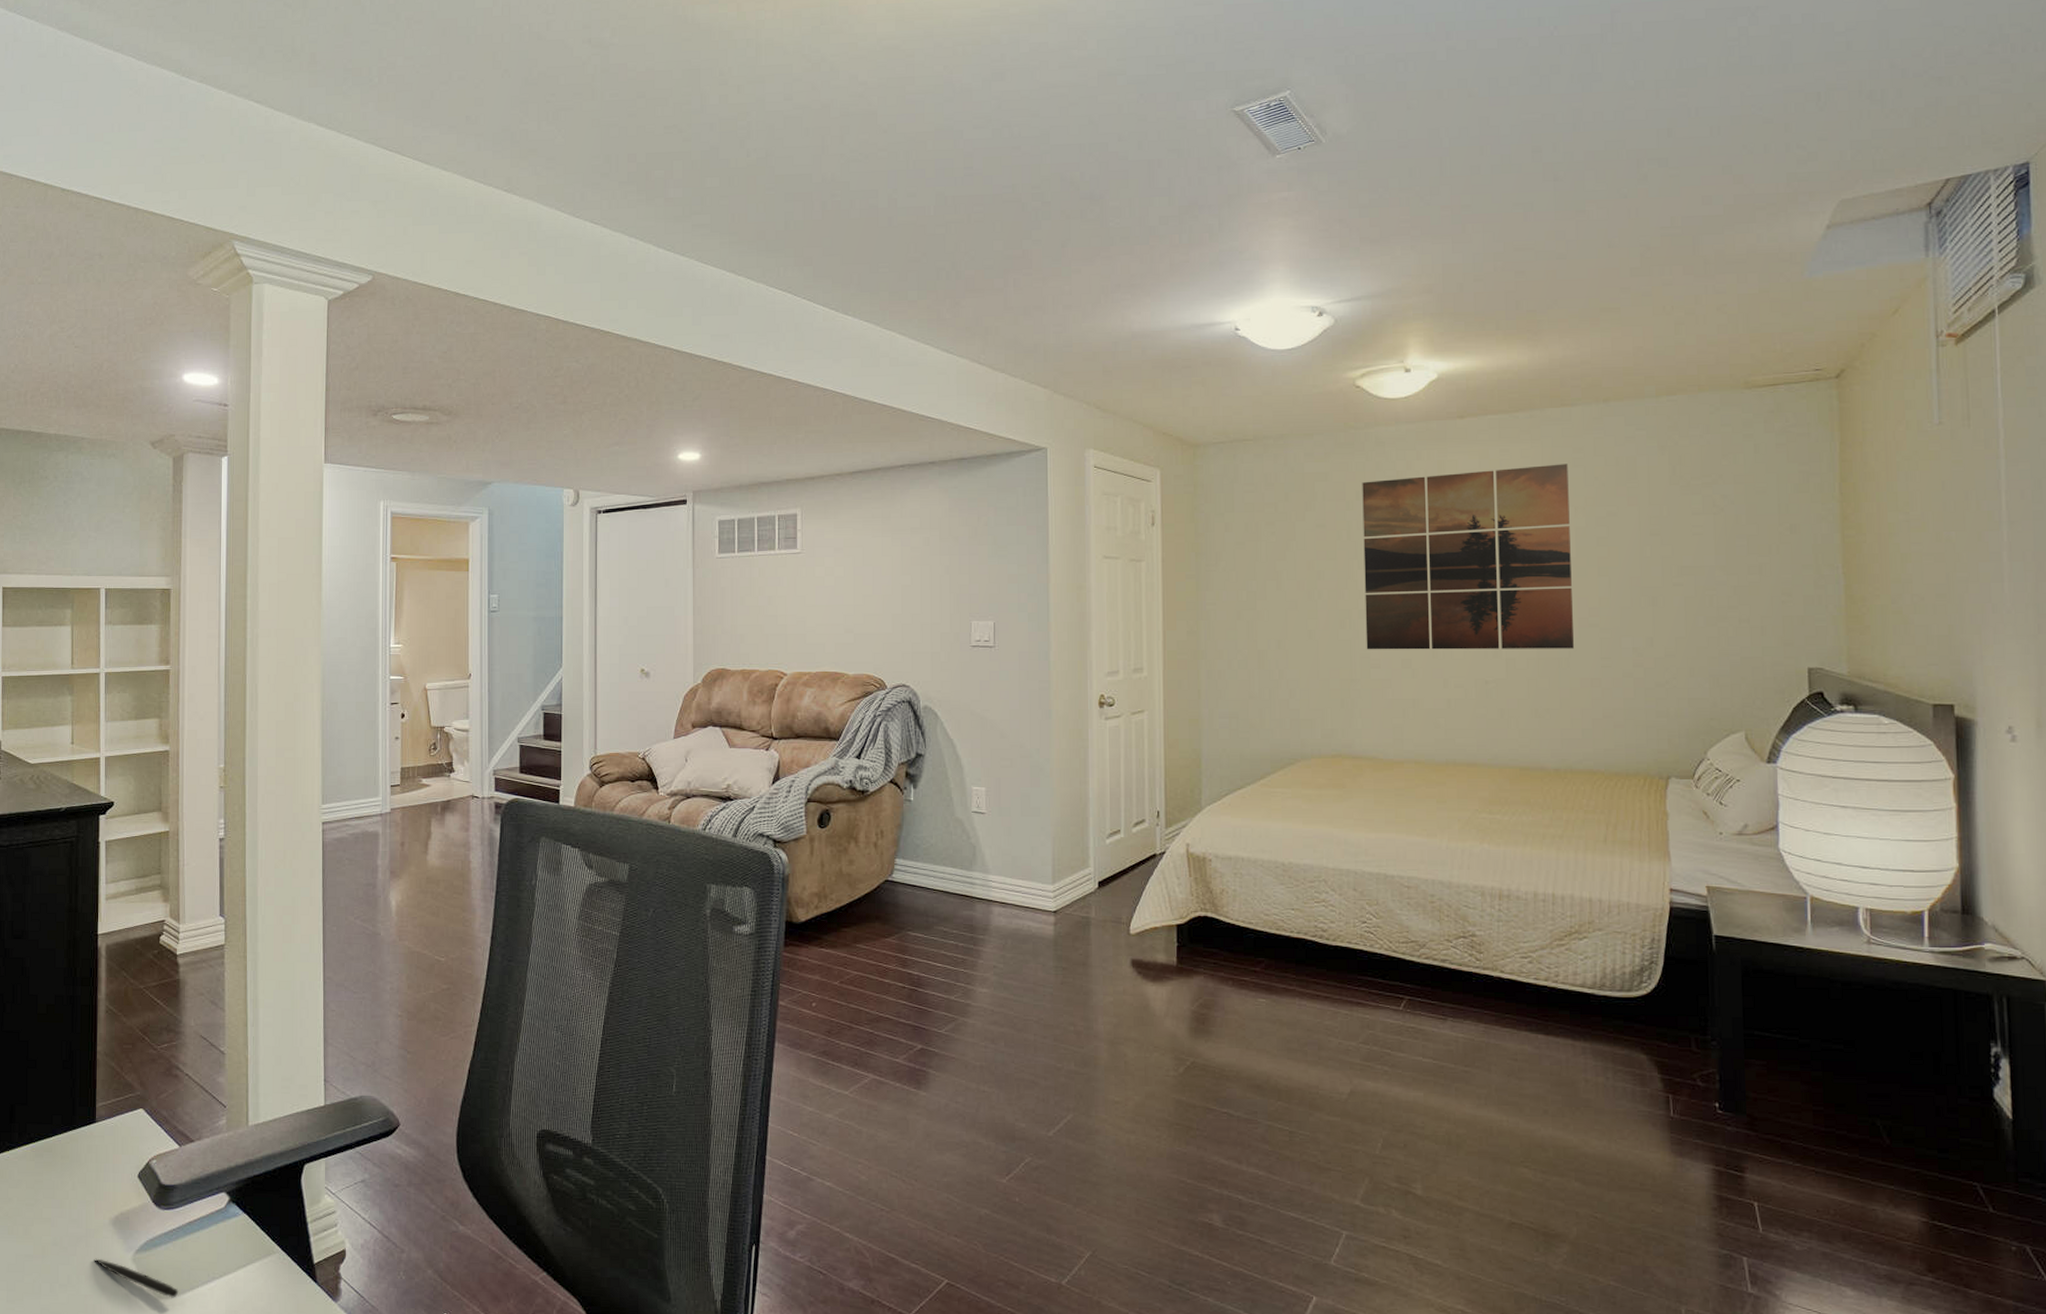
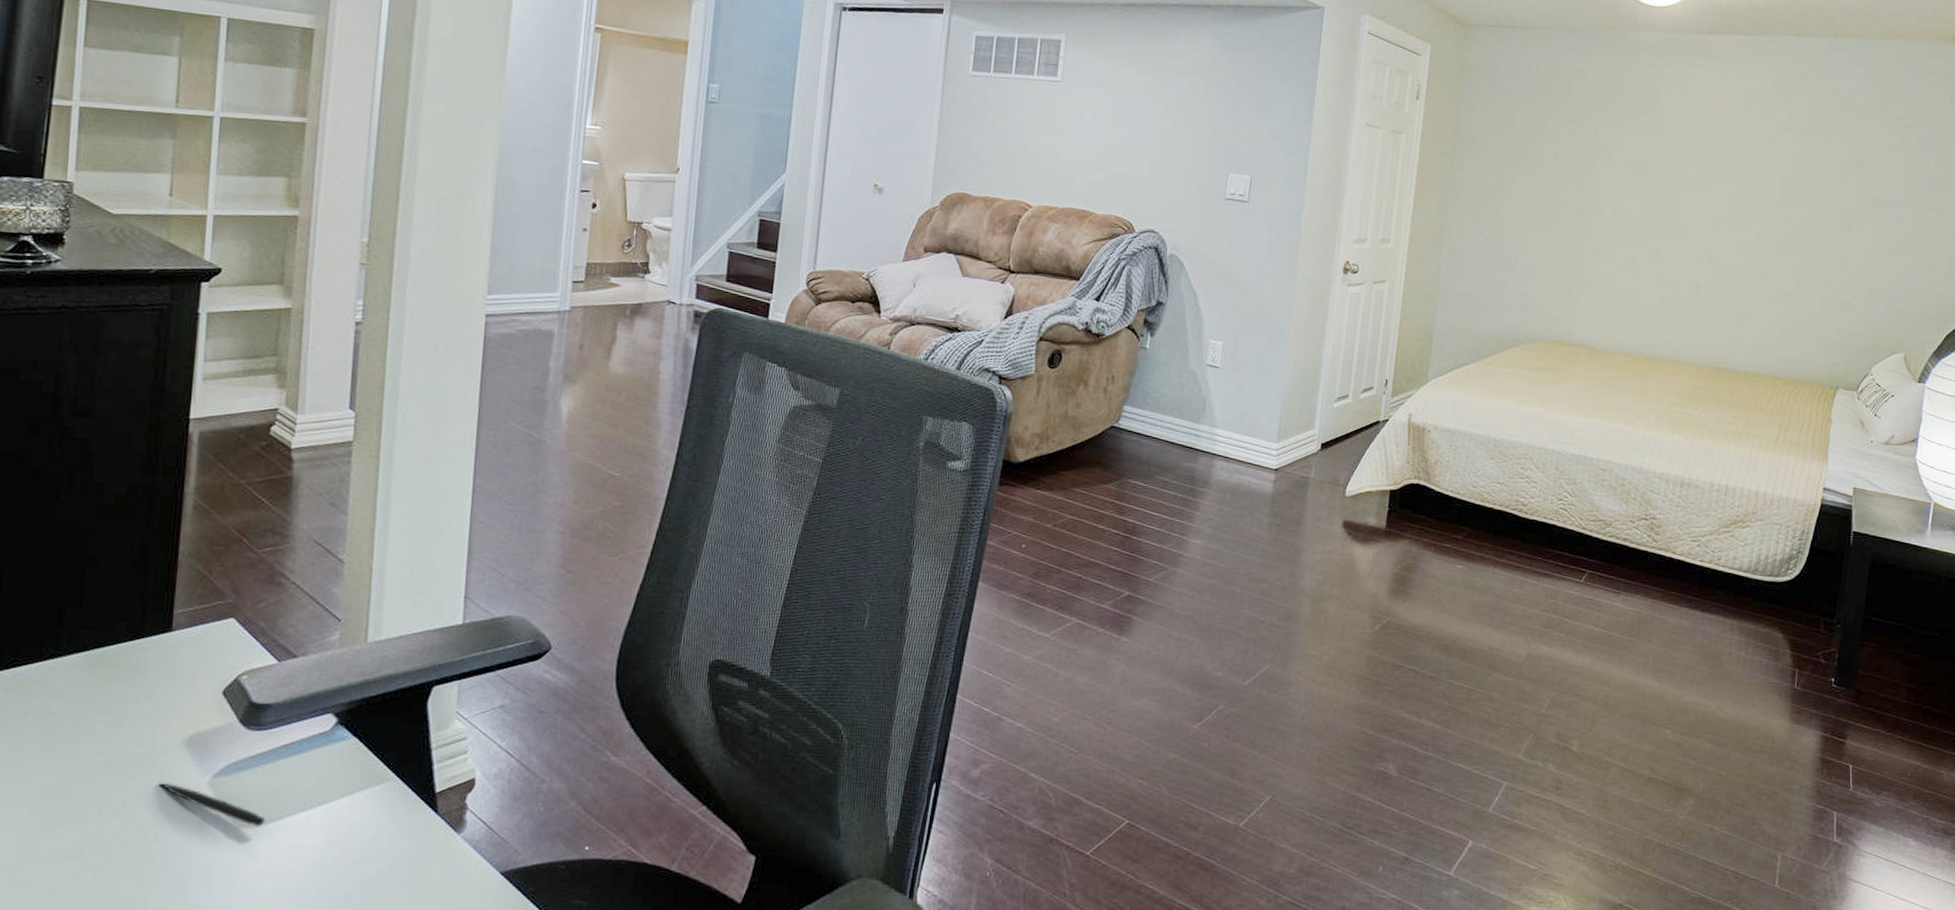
wall art: present [1362,464,1574,650] -> none [1597,83,1796,263]

